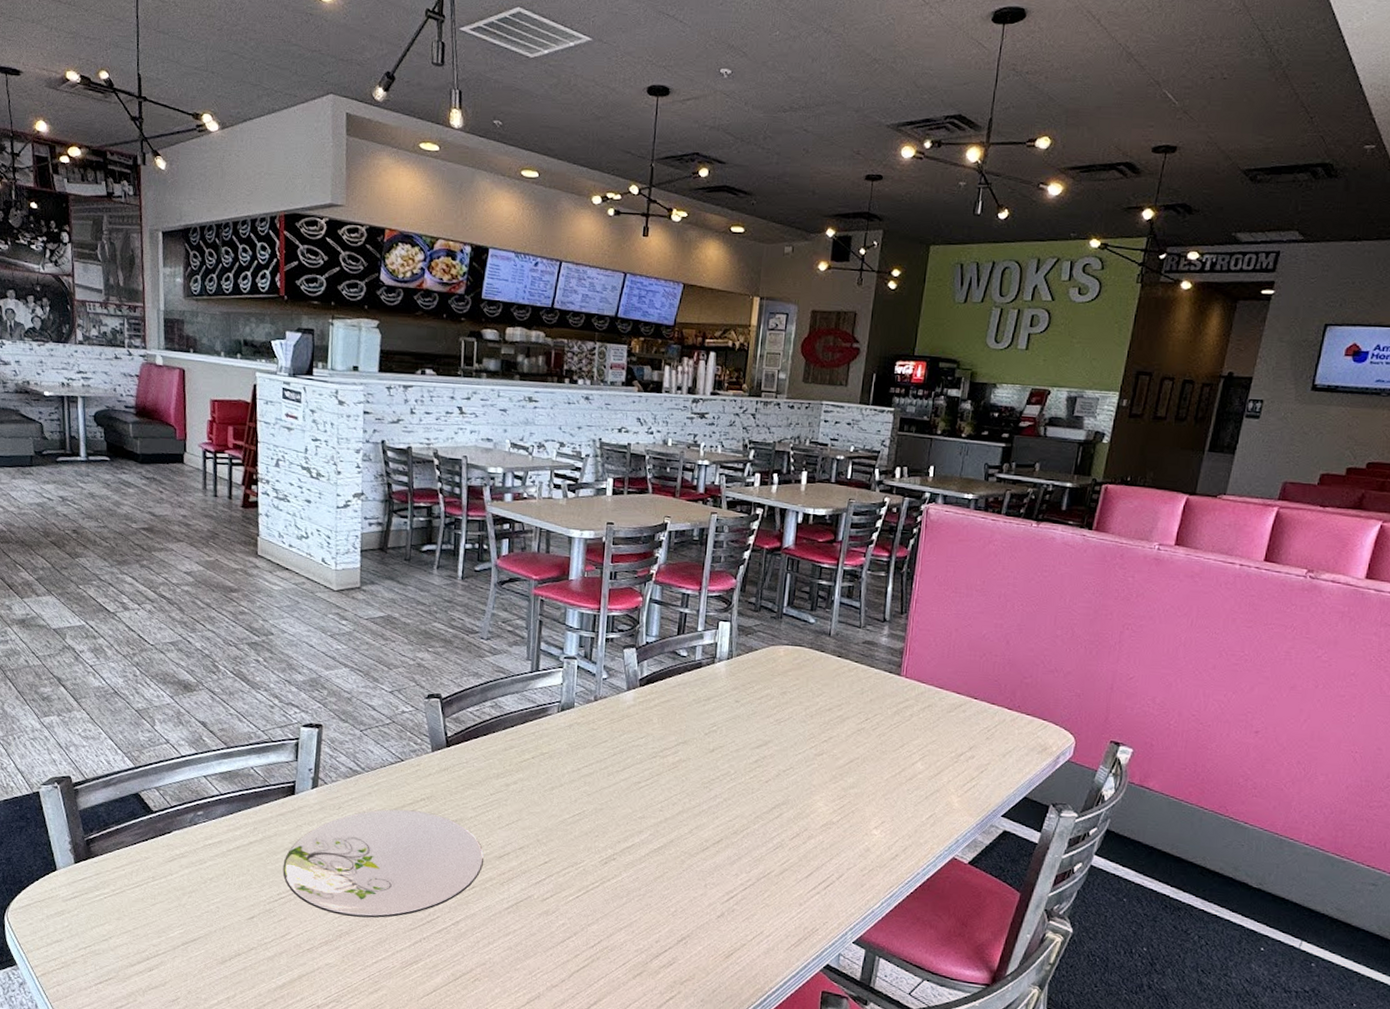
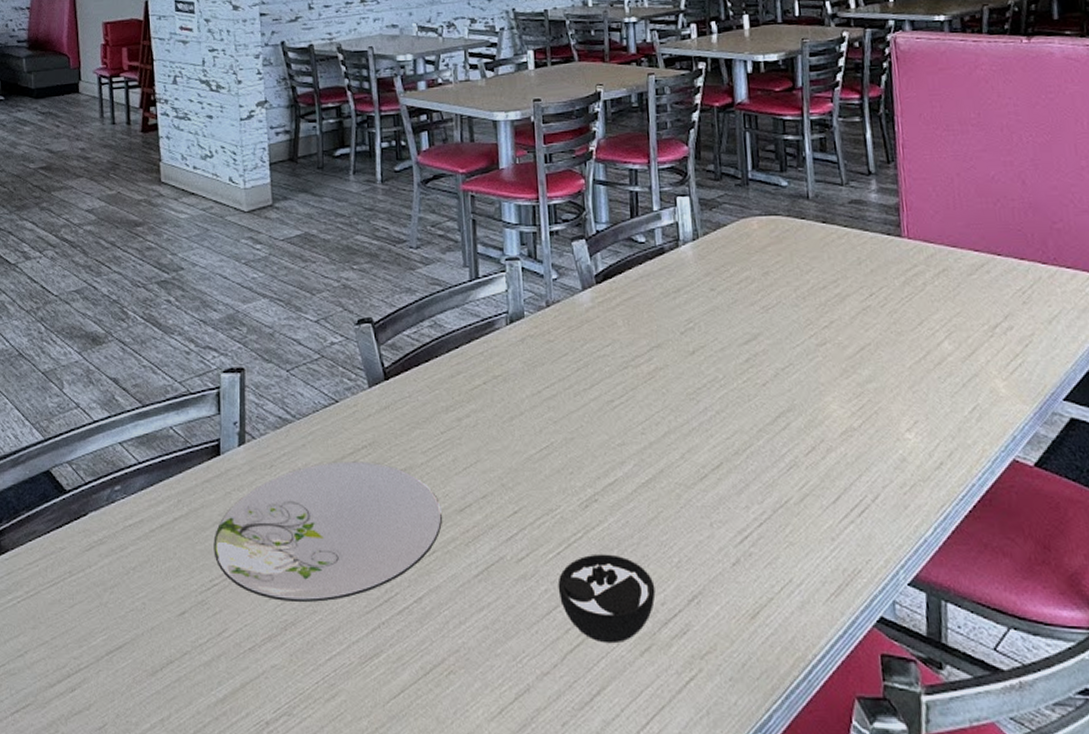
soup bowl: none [573,900,653,968] -> present [558,554,656,644]

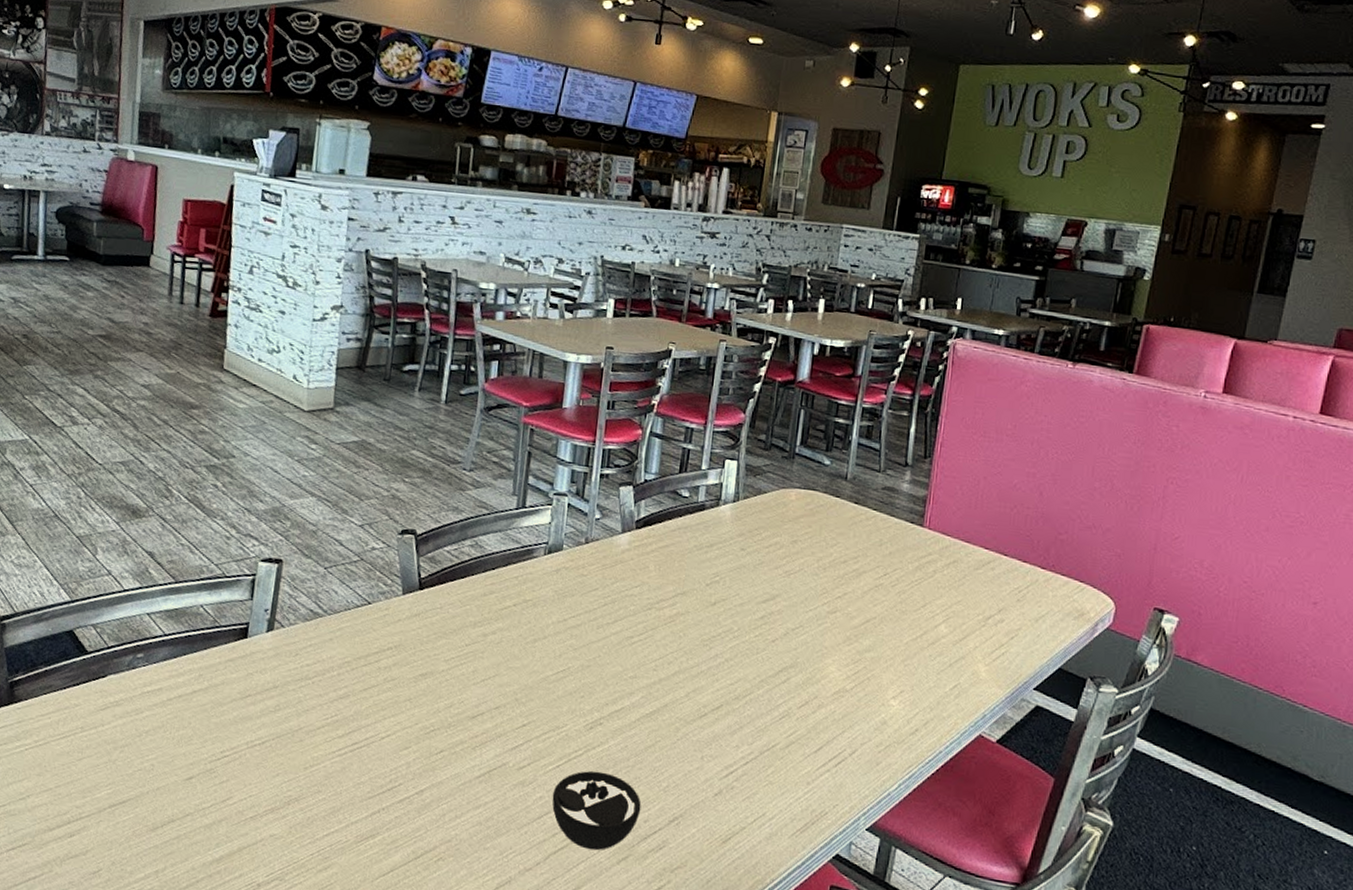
plate: present [213,461,442,603] -> none [228,658,455,784]

